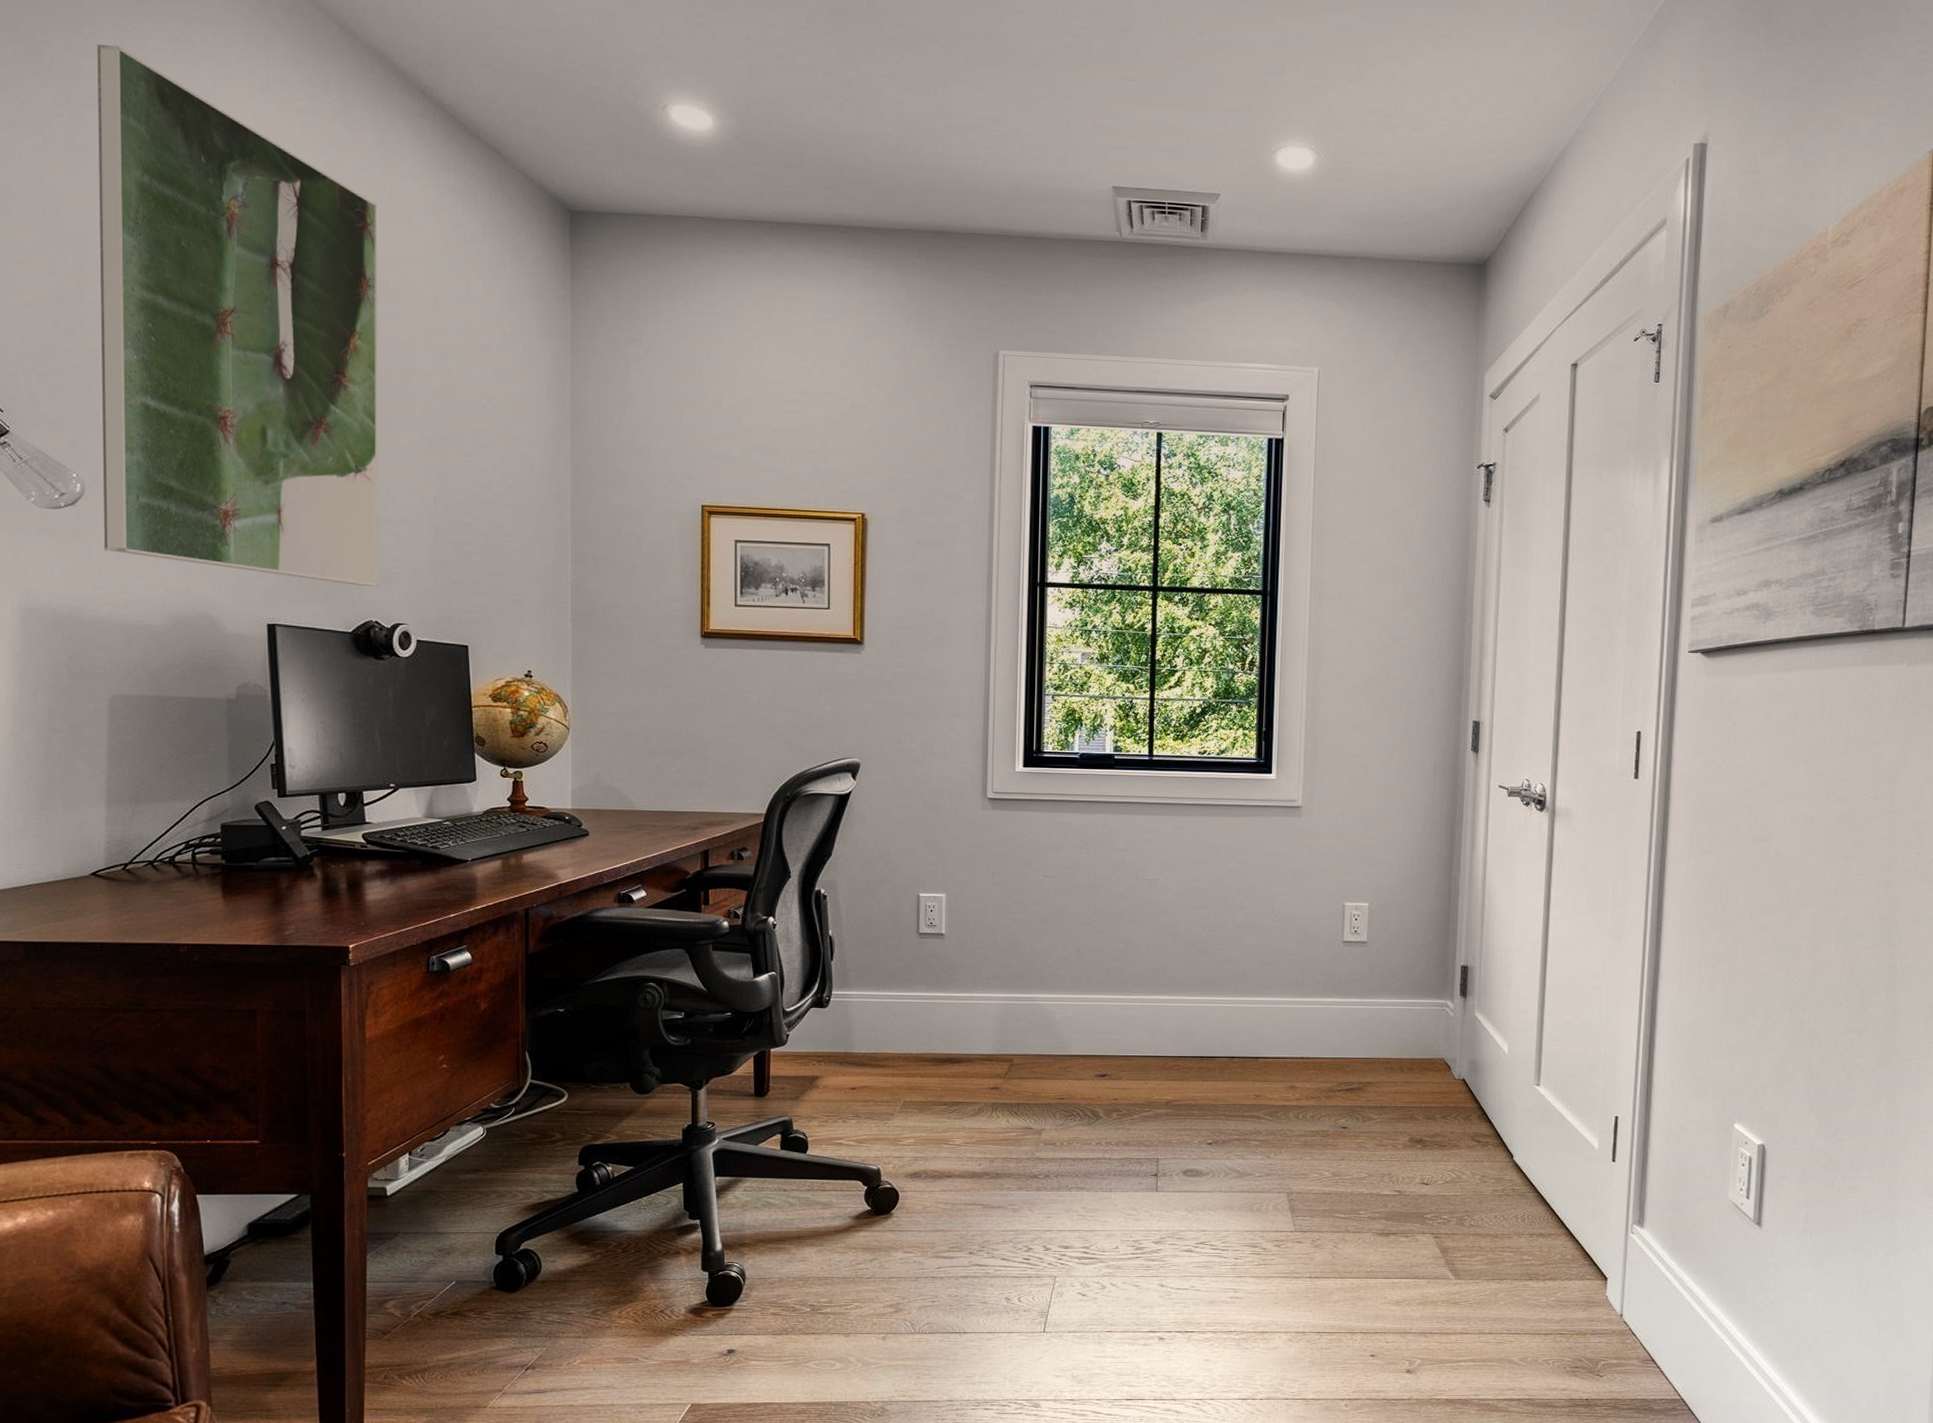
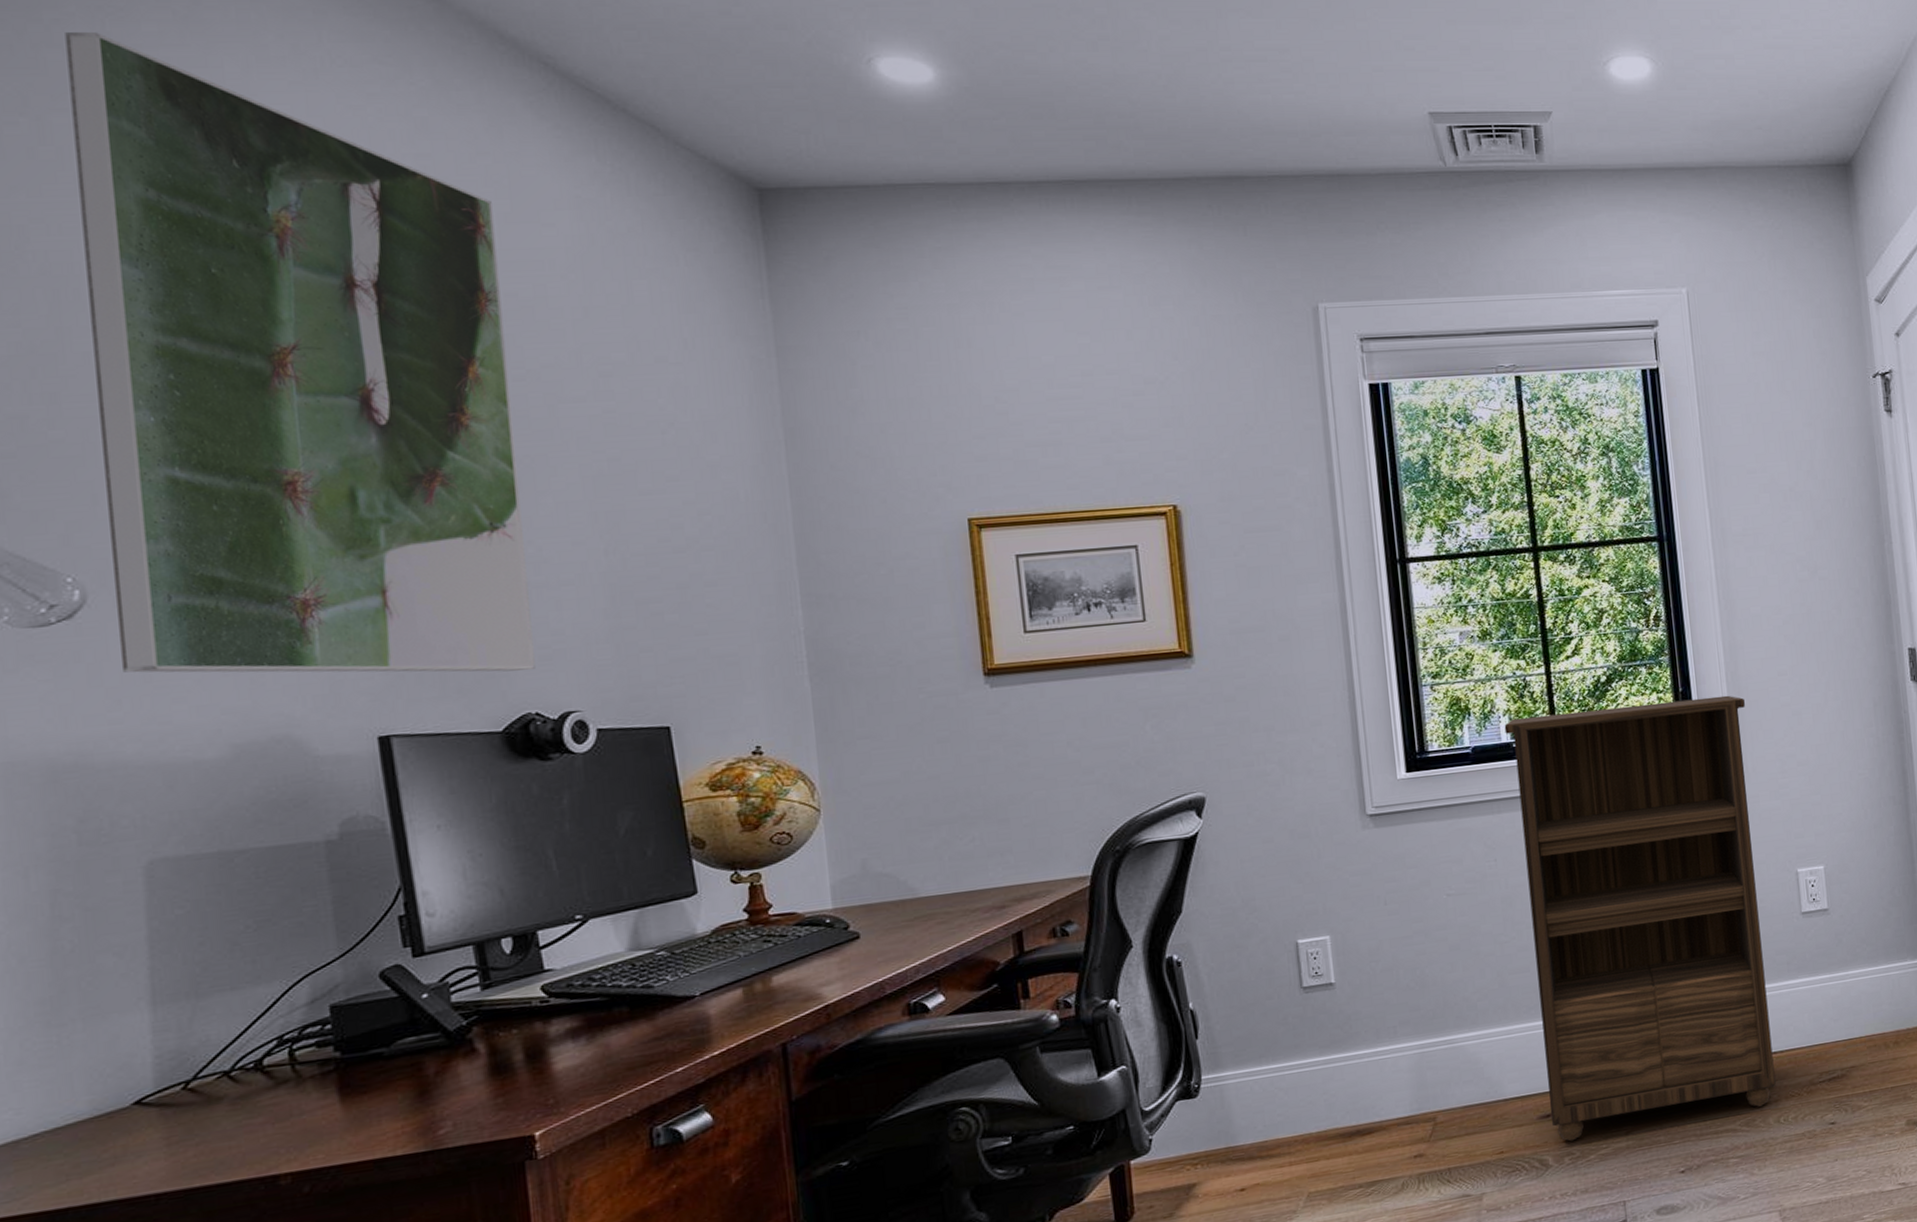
bookshelf: none [1107,734,1319,1101] -> present [1504,695,1776,1142]

